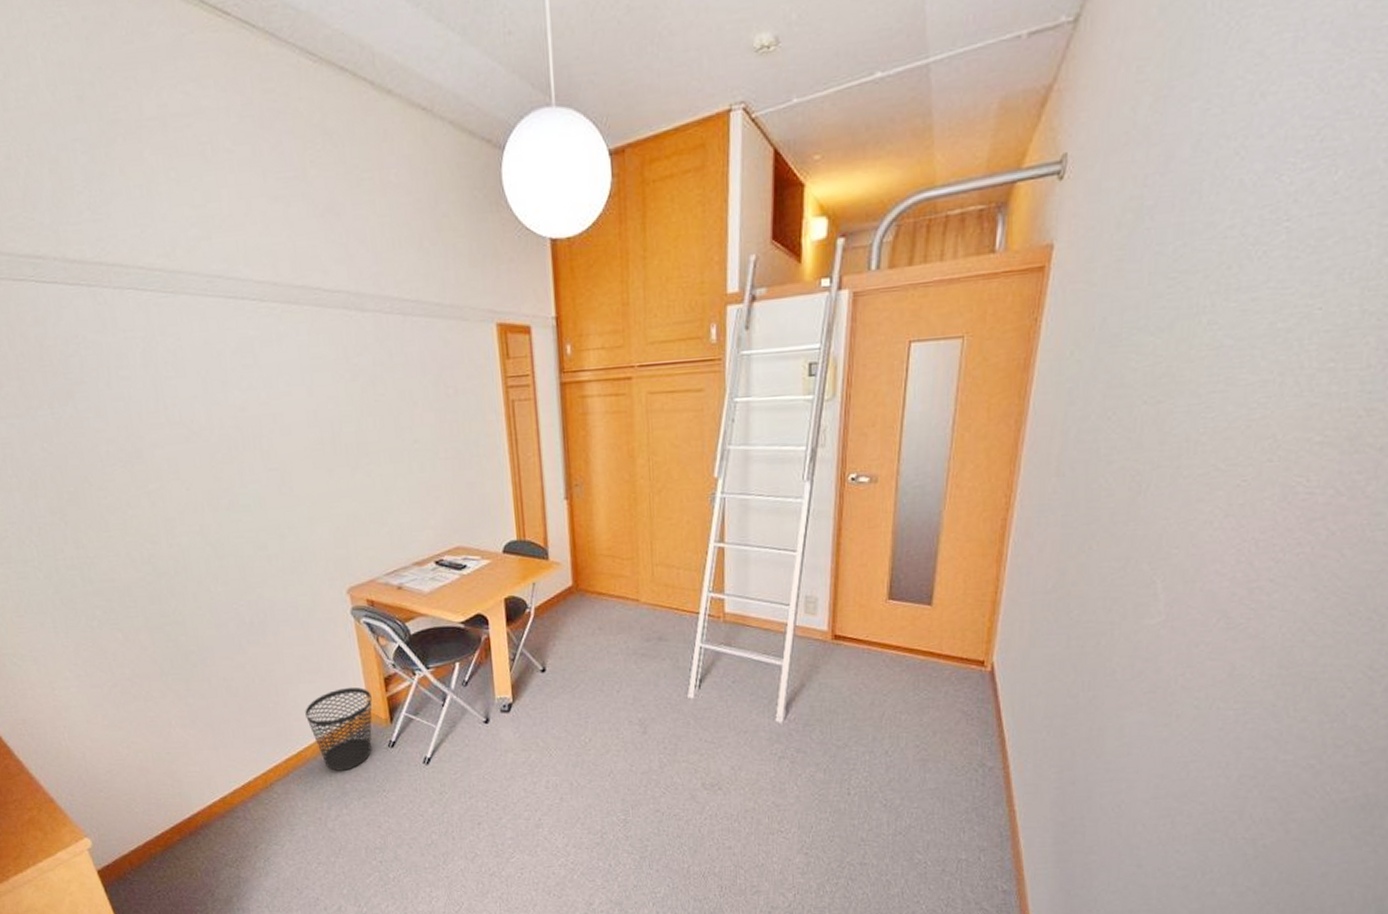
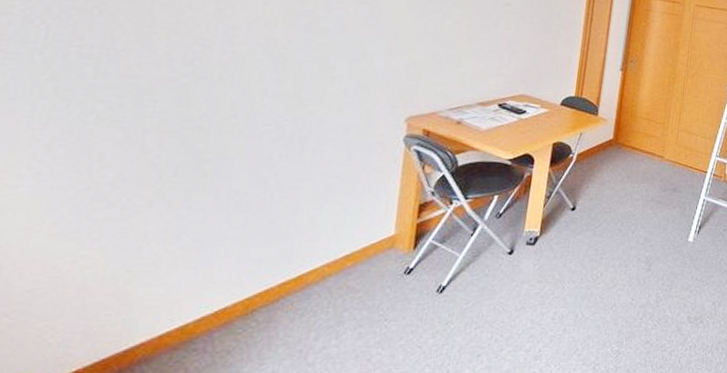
wastebasket: present [305,687,372,771] -> none [320,210,402,297]

